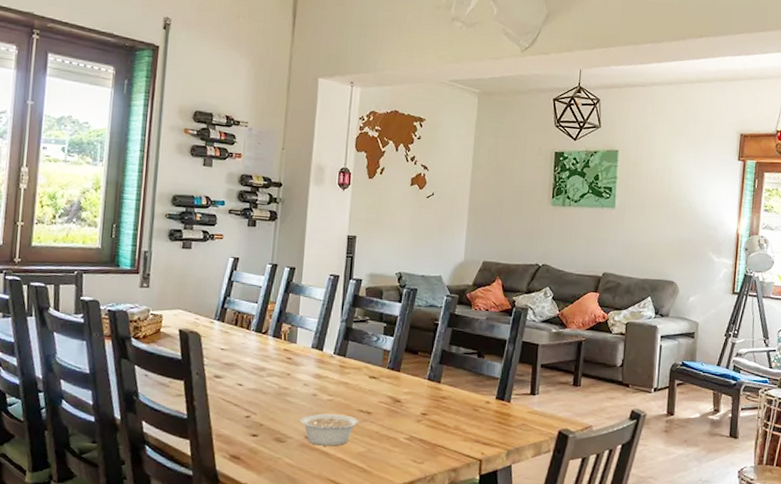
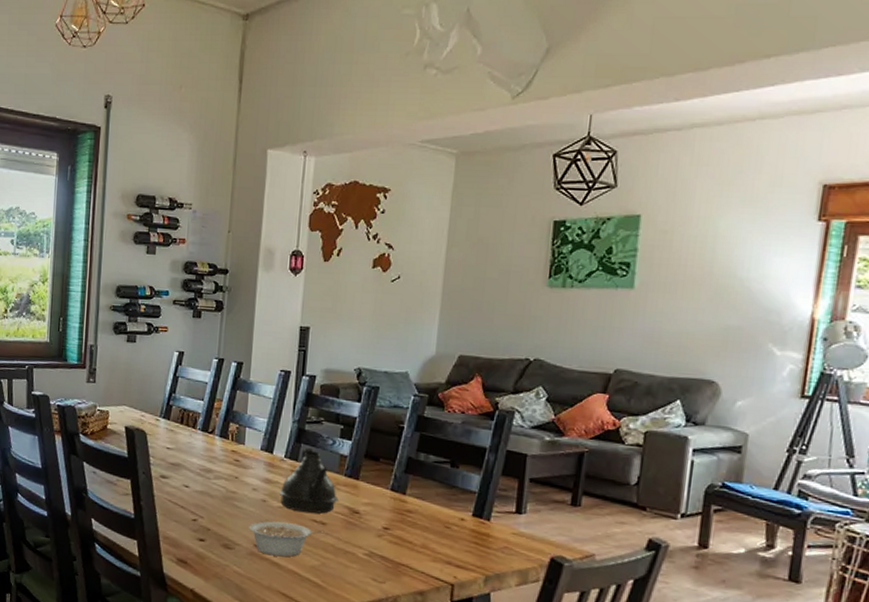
teapot: none [328,344,382,404] -> present [278,447,338,514]

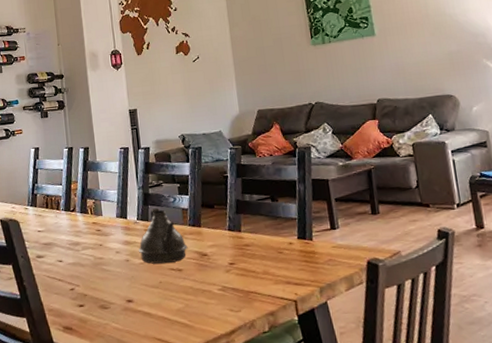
legume: present [249,521,323,557] -> none [119,275,181,307]

